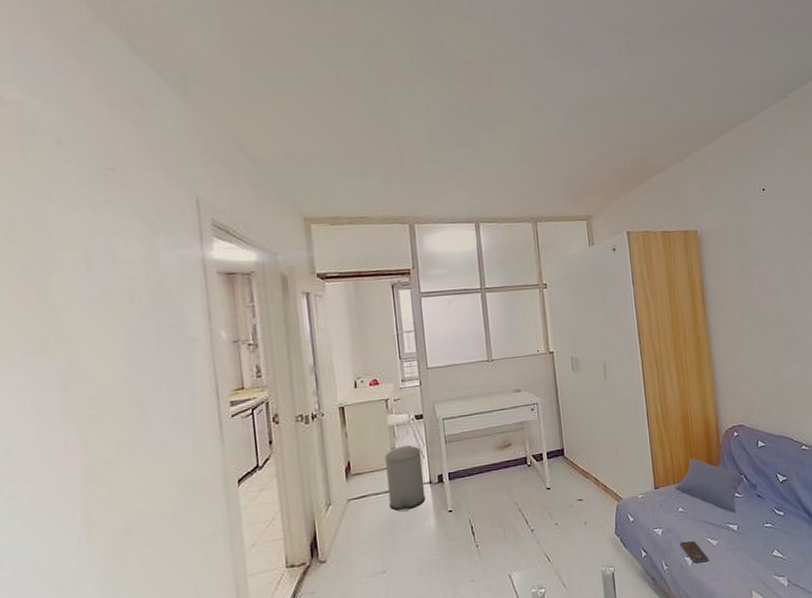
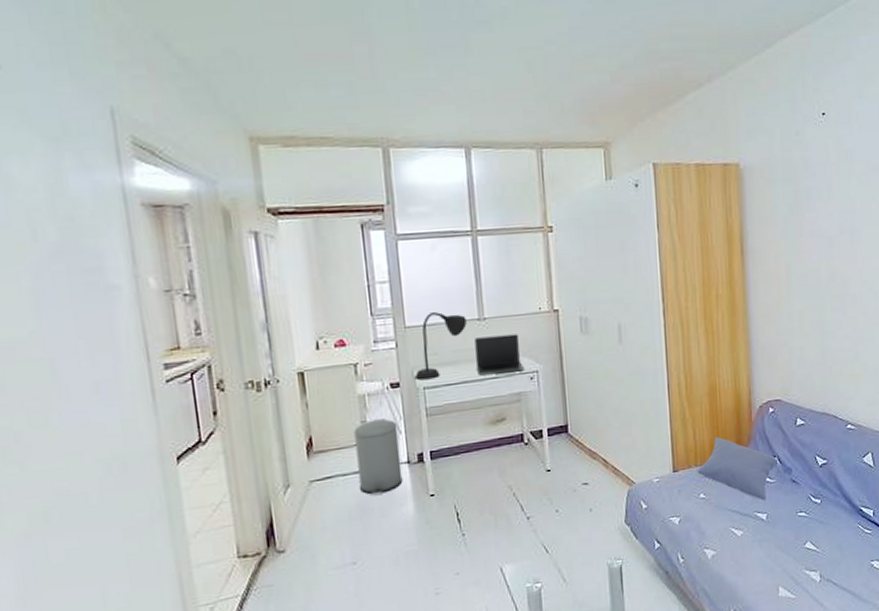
desk lamp: none [435,355,478,413] -> present [414,312,467,381]
laptop computer: none [484,372,527,408] -> present [475,334,525,376]
smartphone: present [679,541,709,563] -> none [699,531,732,556]

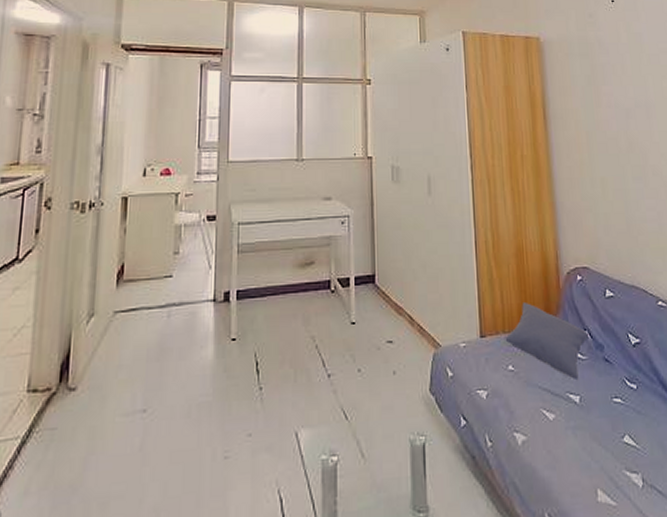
pedal bin: present [354,418,403,495] -> none [163,251,208,333]
desk lamp: present [414,312,467,381] -> none [230,150,286,216]
laptop computer: present [475,334,525,376] -> none [291,177,337,216]

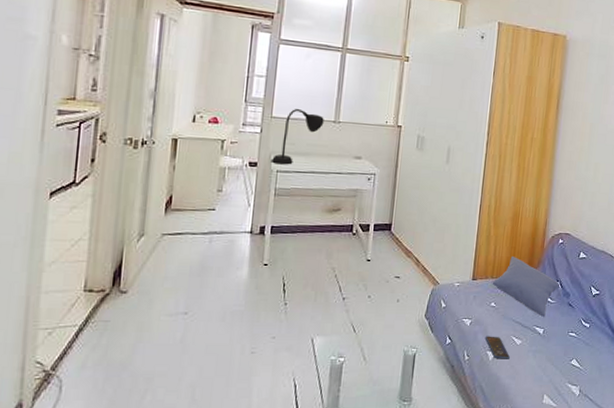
desk lamp: none [230,150,286,216] -> present [271,109,324,165]
smartphone: none [508,410,544,443] -> present [485,336,510,359]

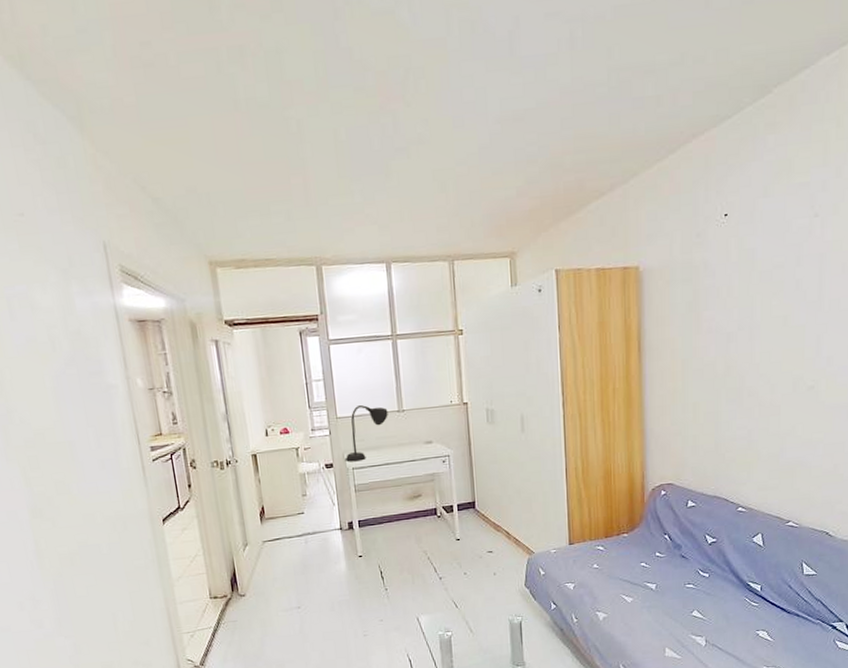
smartphone: present [485,336,510,359] -> none [592,596,622,618]
cushion: present [492,255,560,317] -> none [591,515,669,572]

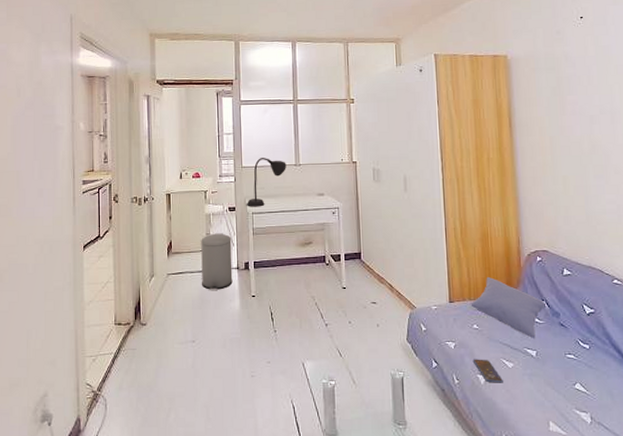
pedal bin: none [297,493,337,554] -> present [201,233,233,290]
cushion: none [591,515,669,572] -> present [471,276,547,338]
smartphone: none [592,596,622,618] -> present [472,359,503,383]

